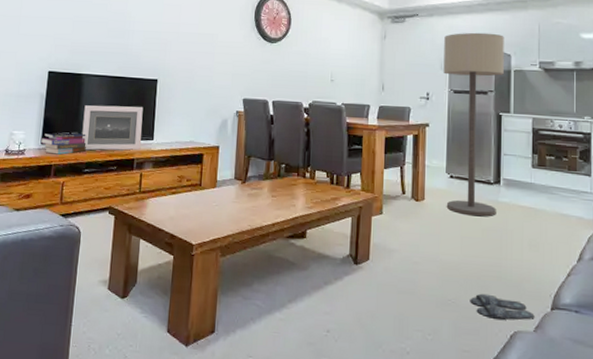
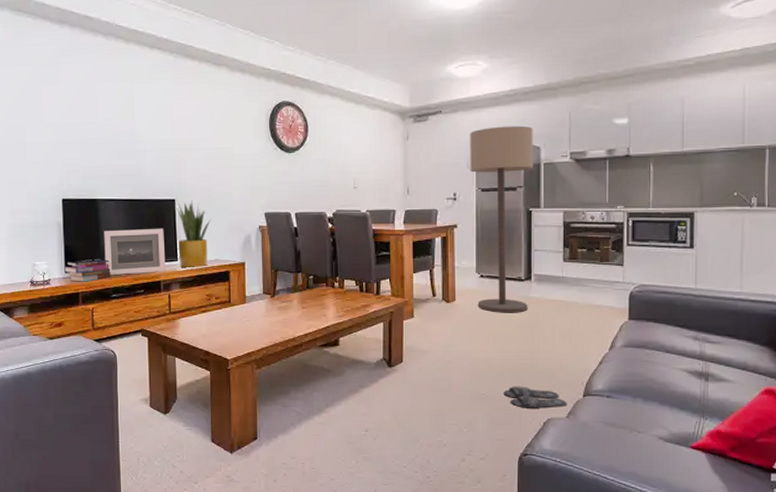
planter: none [154,81,190,149] -> present [175,199,211,268]

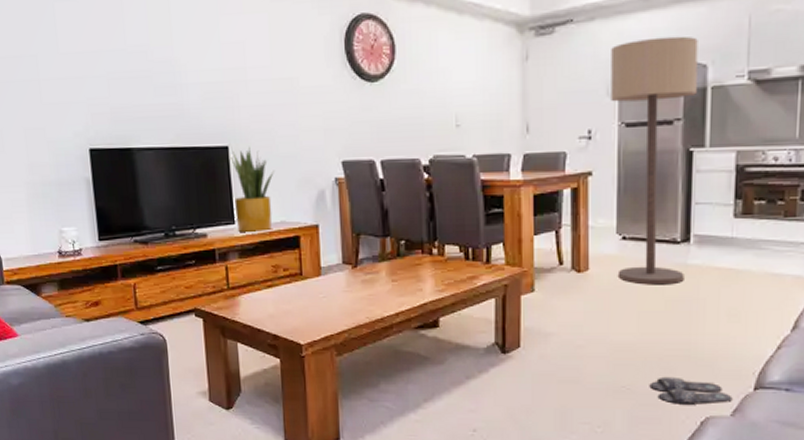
books: present [65,258,111,282] -> none [98,222,154,252]
picture frame: present [104,228,166,276] -> none [142,183,221,244]

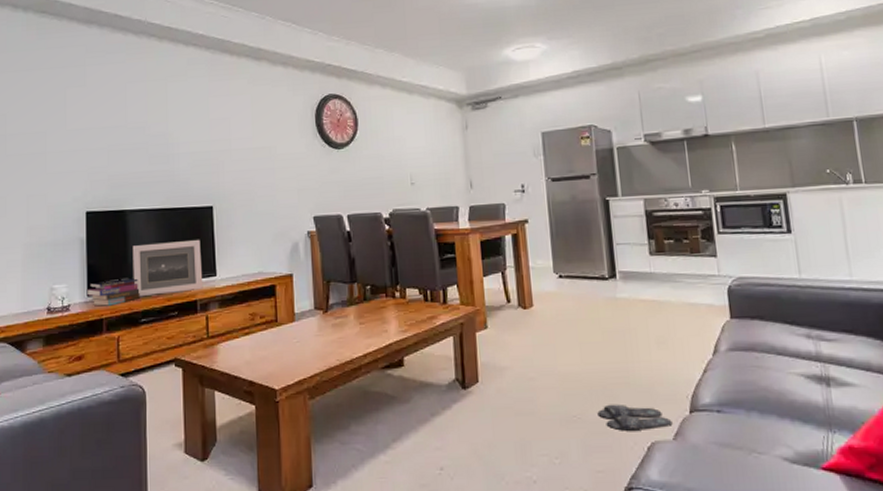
books: none [98,222,154,252] -> present [87,277,140,307]
picture frame: none [142,183,221,244] -> present [132,239,203,297]
planter: present [229,146,274,233] -> none [213,205,253,284]
floor lamp: present [611,36,698,285] -> none [534,108,616,318]

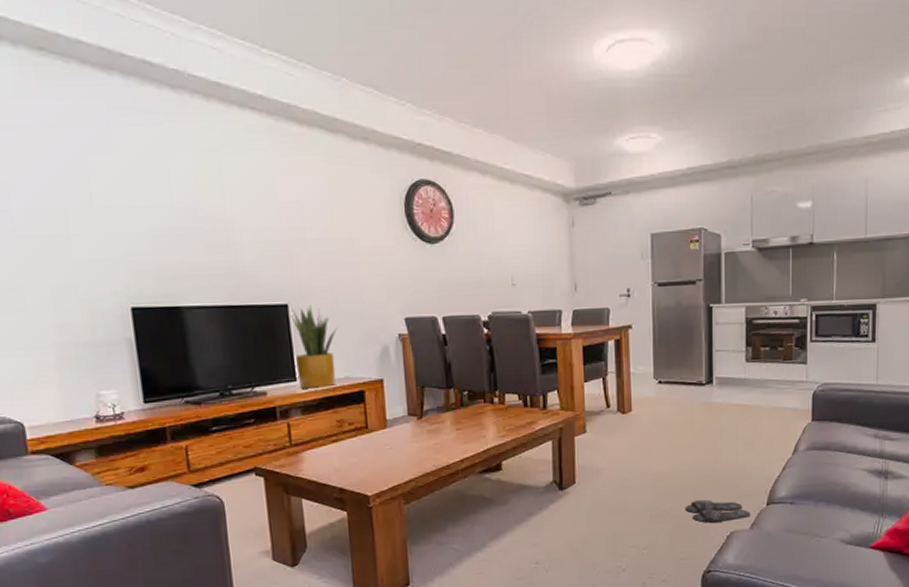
books: present [87,277,140,307] -> none [143,382,208,414]
picture frame: present [132,239,203,297] -> none [194,341,282,404]
planter: none [213,205,253,284] -> present [288,304,337,390]

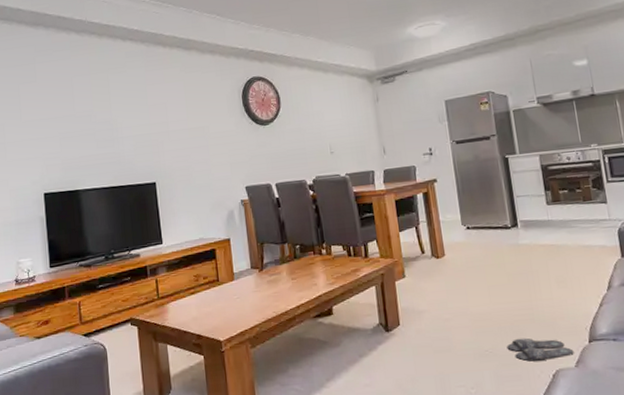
planter: present [288,304,337,390] -> none [156,181,193,251]

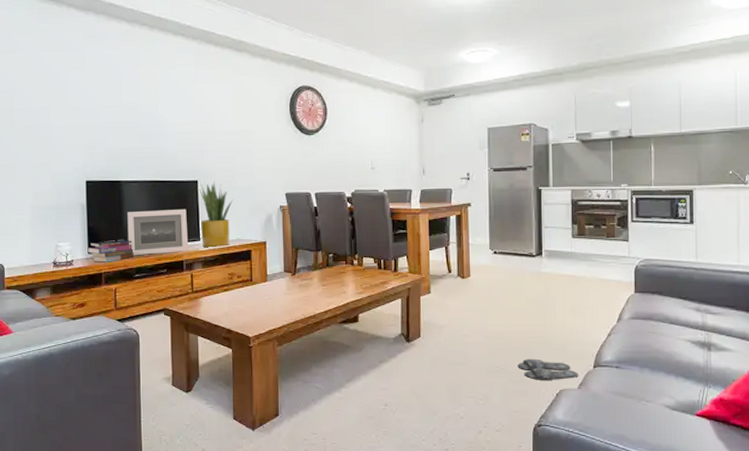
books: none [50,249,96,276] -> present [88,239,134,263]
picture frame: none [87,212,152,266] -> present [127,208,189,256]
planter: none [156,181,193,251] -> present [198,181,233,248]

